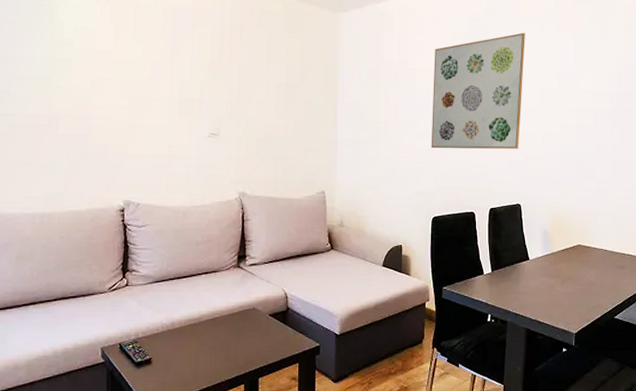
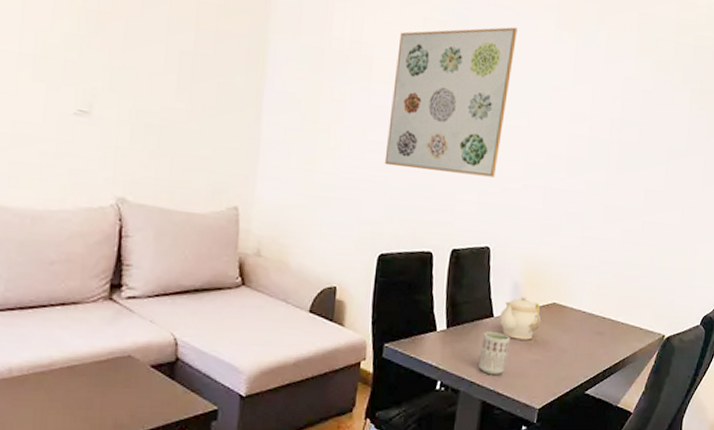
cup: none [521,272,545,307] -> present [478,332,511,375]
teapot: none [535,241,570,277] -> present [500,295,541,340]

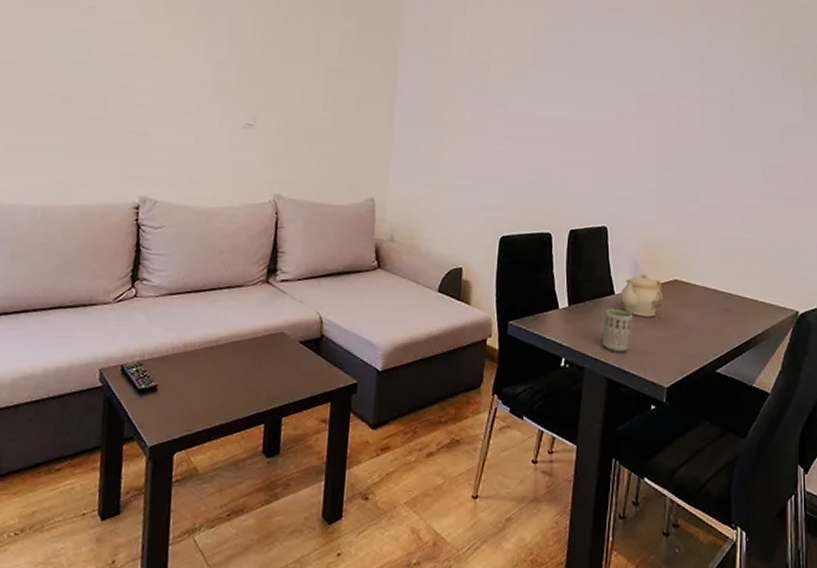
wall art: present [384,27,517,177] -> none [503,24,621,161]

